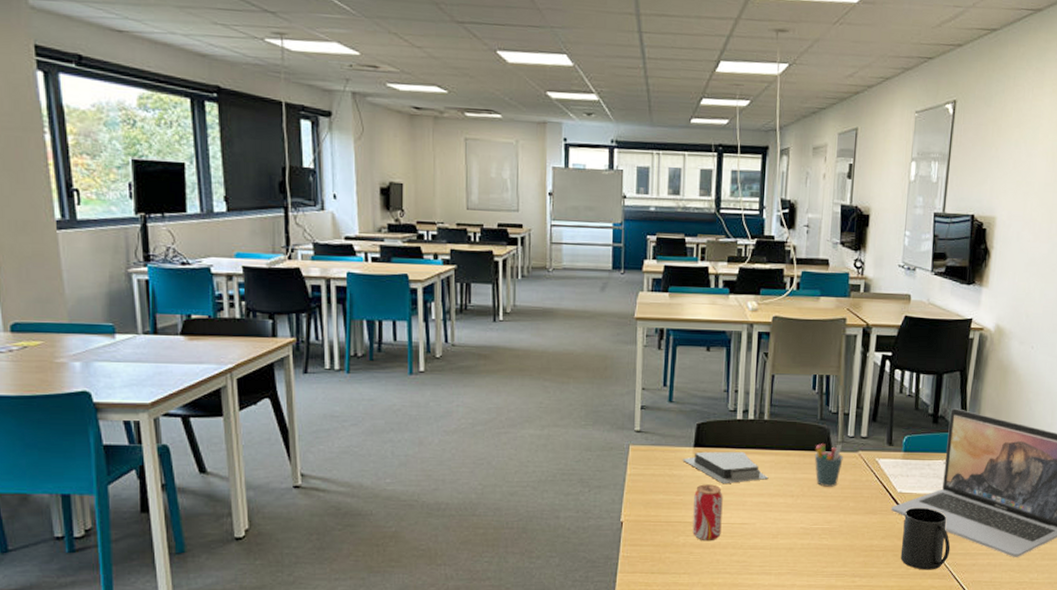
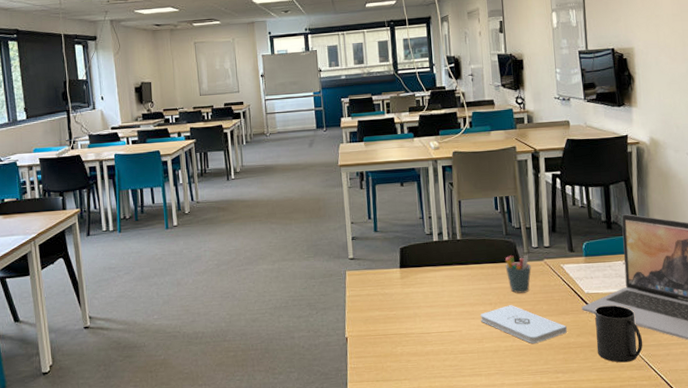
architectural model: present [682,451,769,484] -> none [391,269,468,298]
beverage can: present [692,484,723,541] -> none [405,299,433,350]
notepad: none [779,499,872,543] -> present [481,305,567,344]

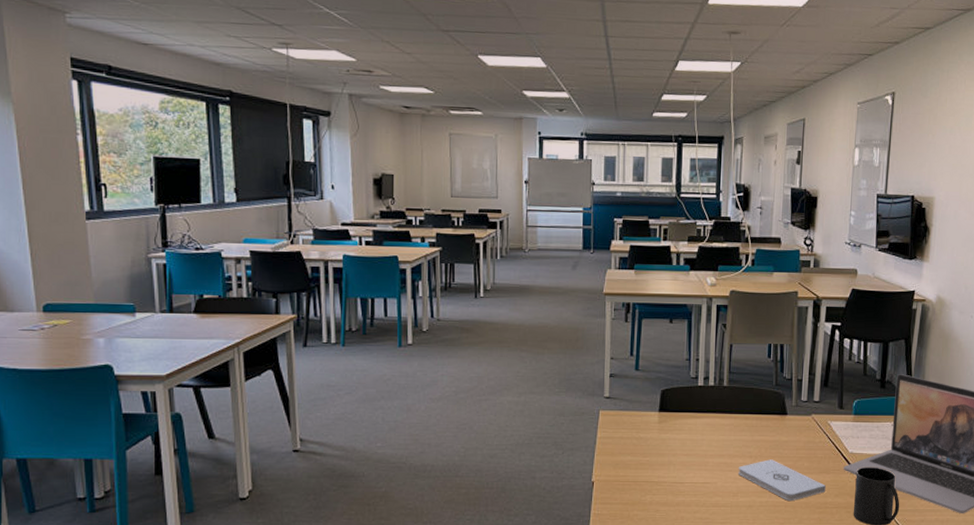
pen holder: present [505,254,531,293] -> none [770,408,798,448]

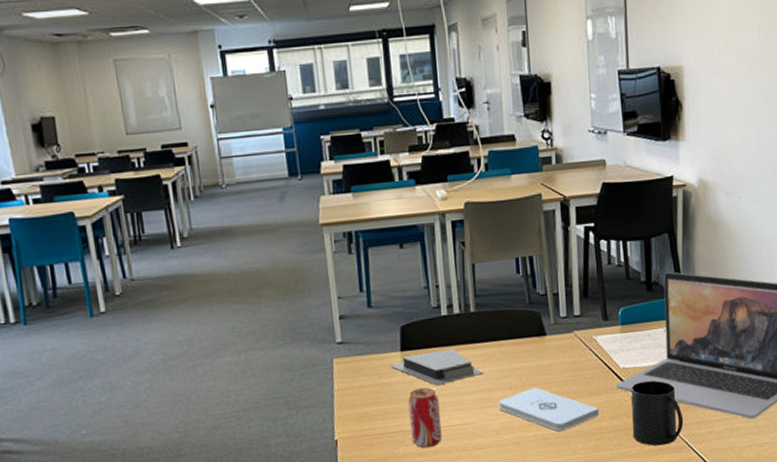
architectural model: none [648,416,729,446] -> present [390,349,484,386]
beverage can: none [658,446,687,500] -> present [408,387,442,449]

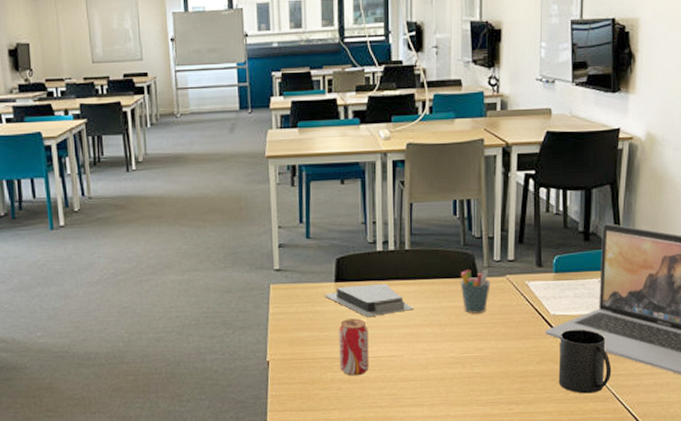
notepad: present [499,387,599,432] -> none [427,327,526,371]
pen holder: none [528,326,559,374] -> present [460,269,490,314]

